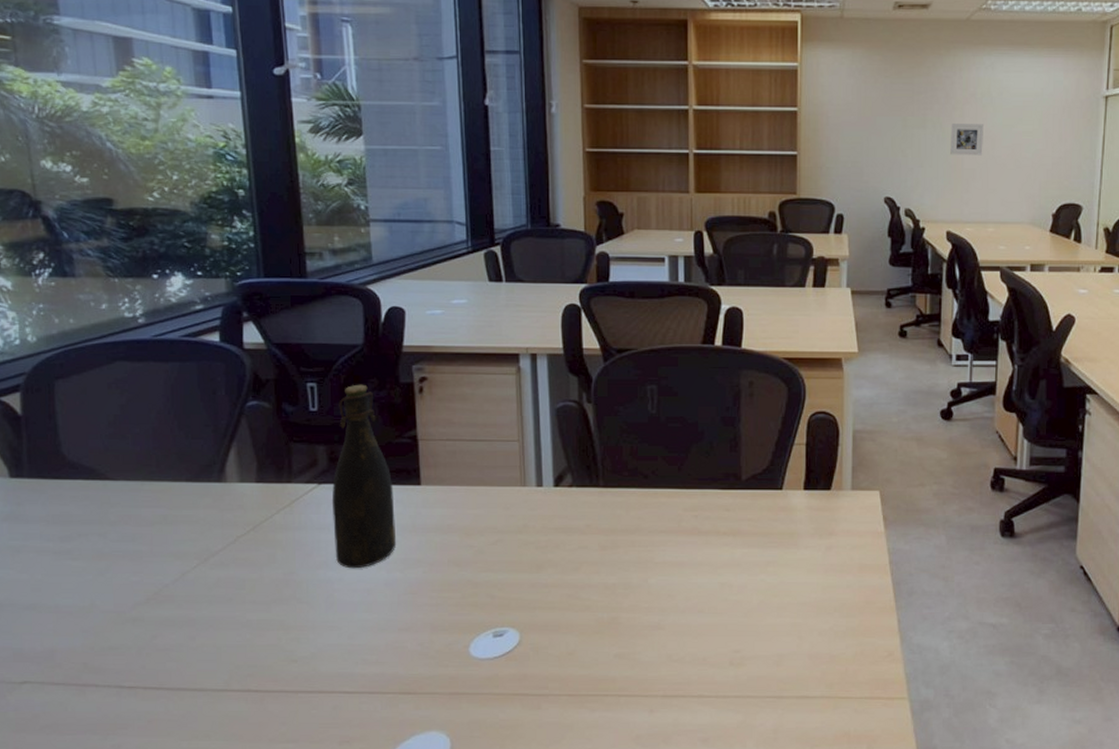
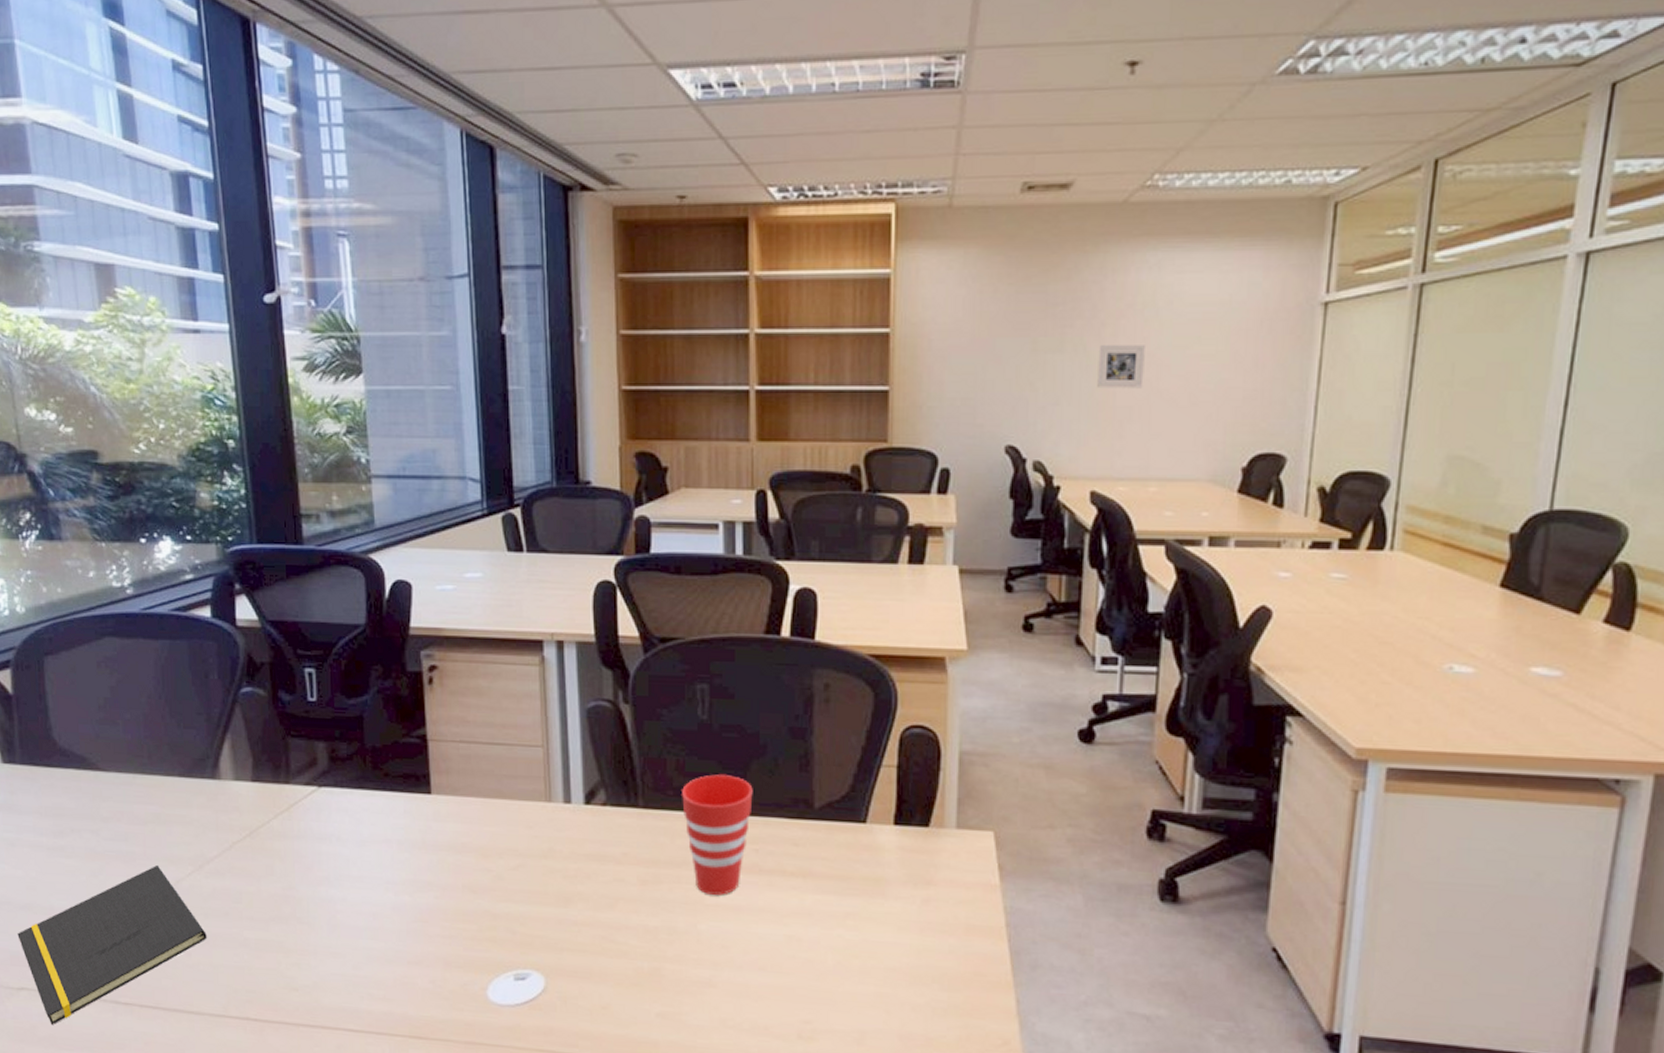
notepad: none [21,560,211,714] -> present [17,864,207,1026]
bottle: present [331,384,397,569] -> none [333,671,405,888]
cup: none [635,457,693,554] -> present [682,774,753,895]

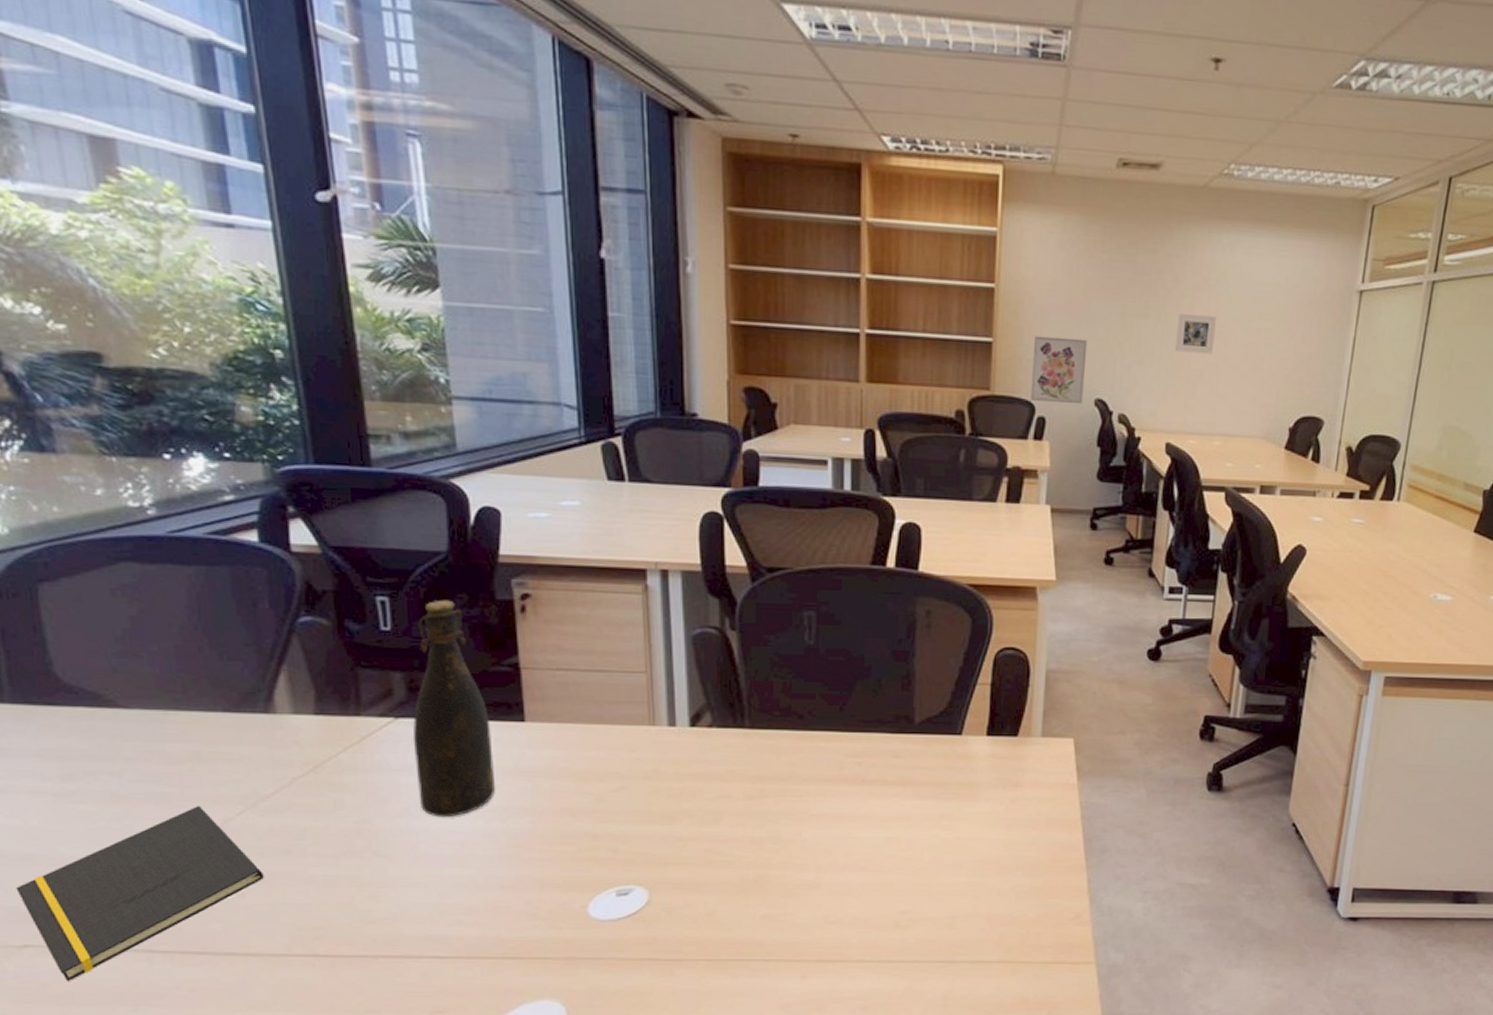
bottle: none [333,671,405,888] -> present [412,599,496,818]
cup: present [682,774,753,895] -> none [788,695,857,805]
wall art: none [932,380,995,453] -> present [1030,336,1088,405]

